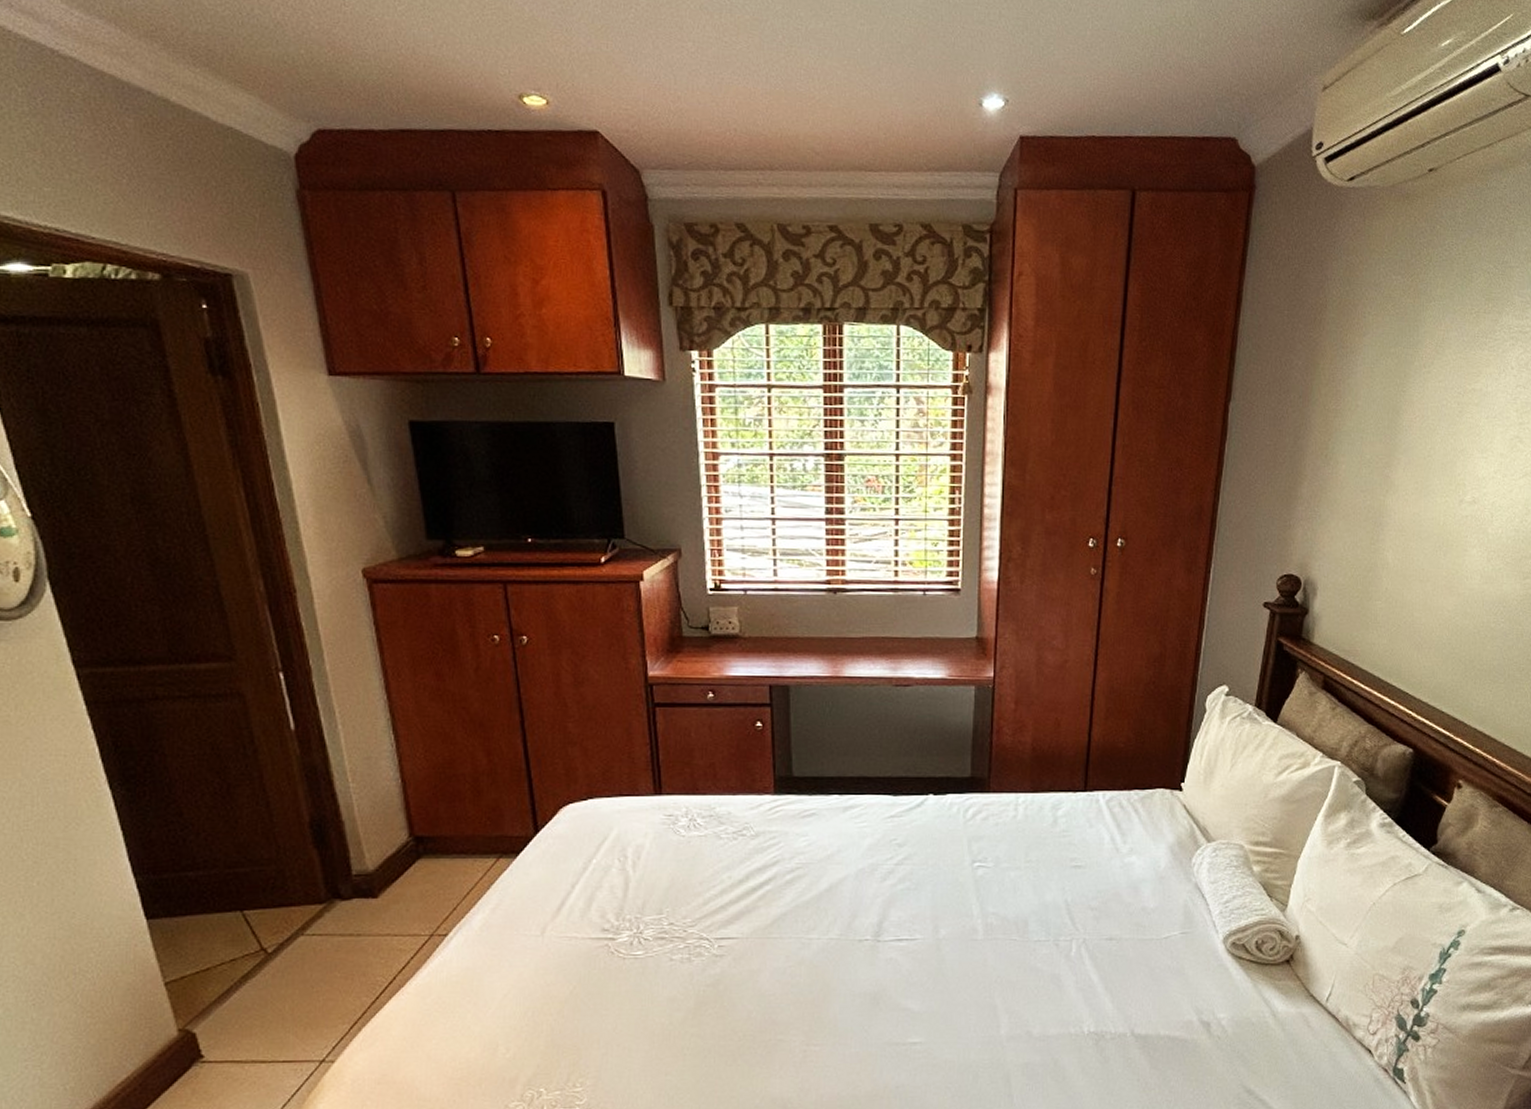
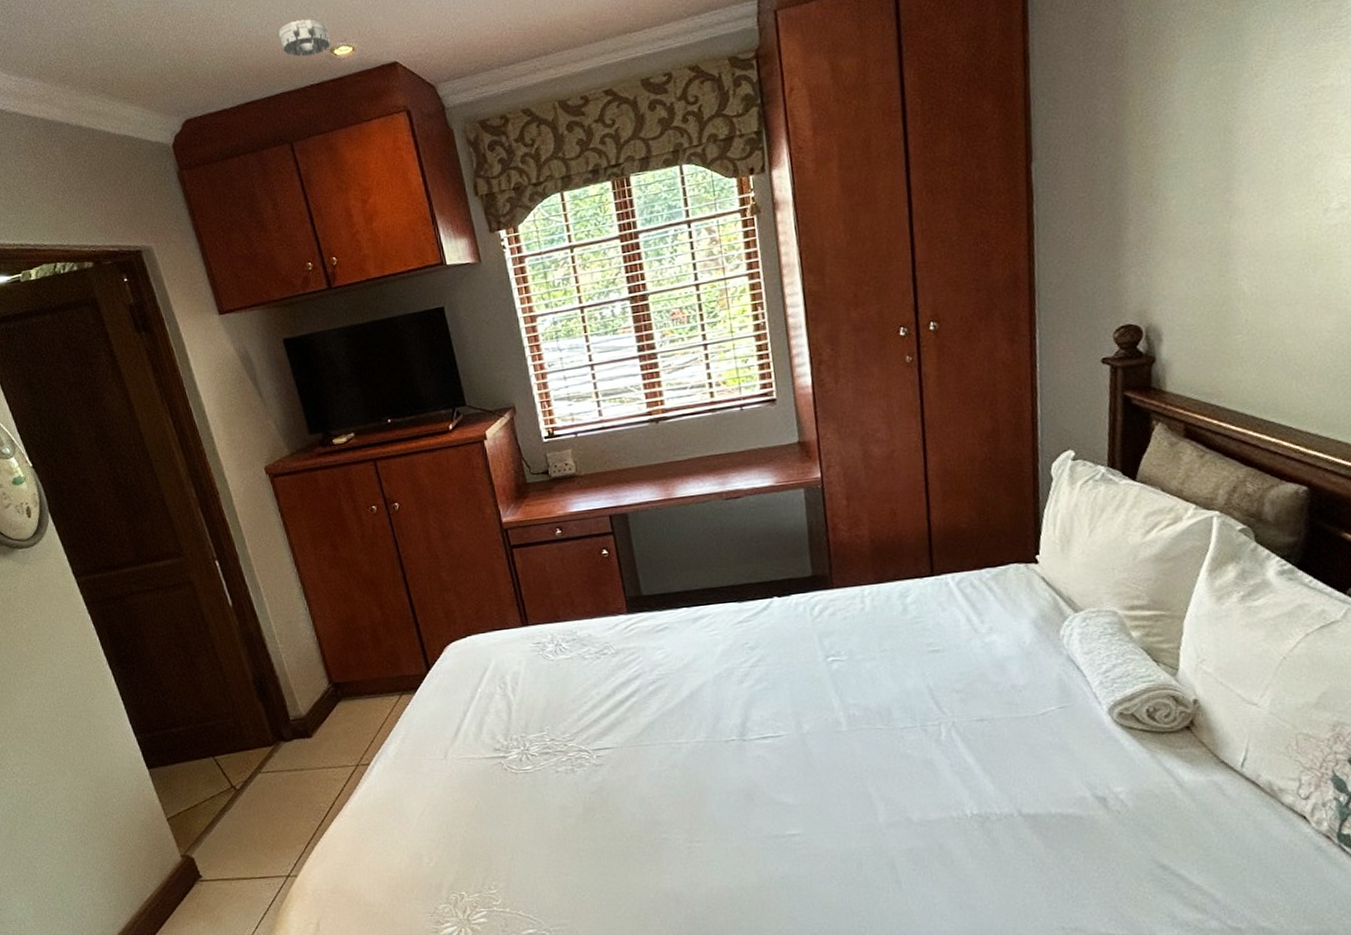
smoke detector: none [455,49,520,97] -> present [278,19,330,57]

